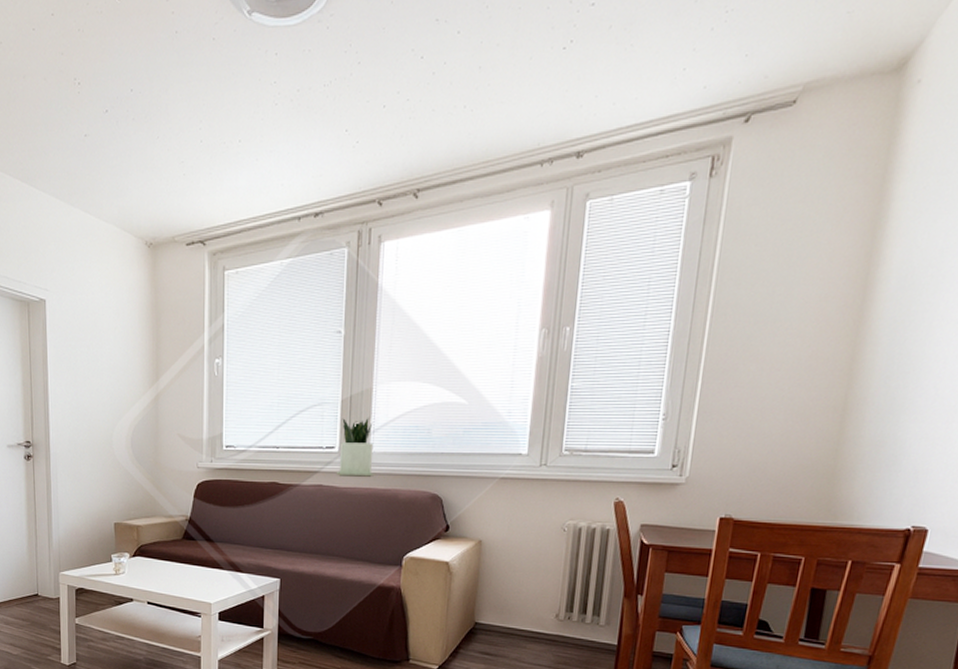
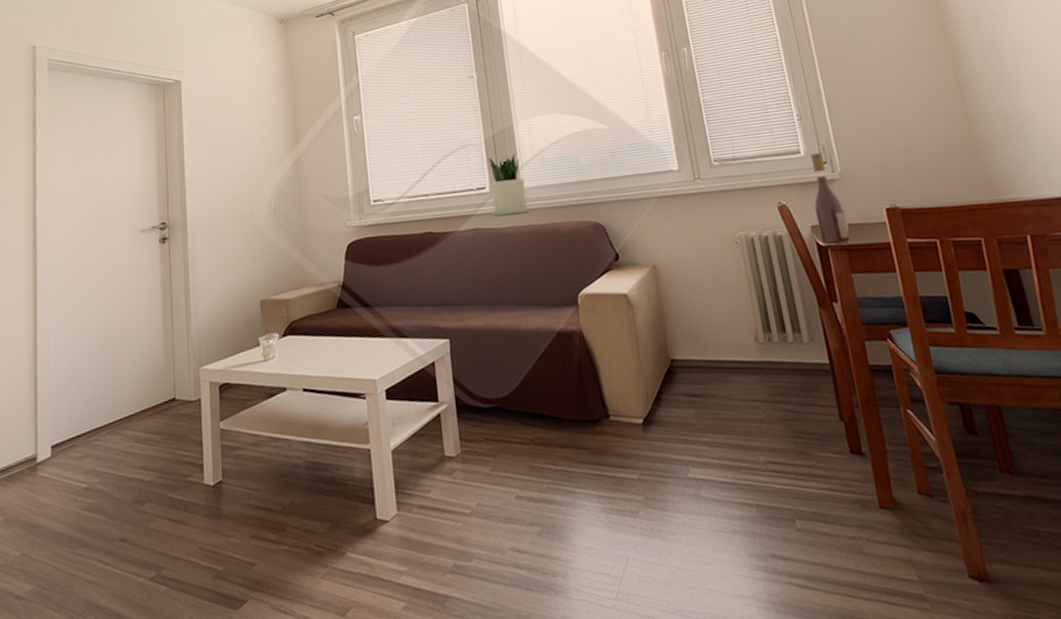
wine bottle: none [646,455,679,543] -> present [810,153,851,244]

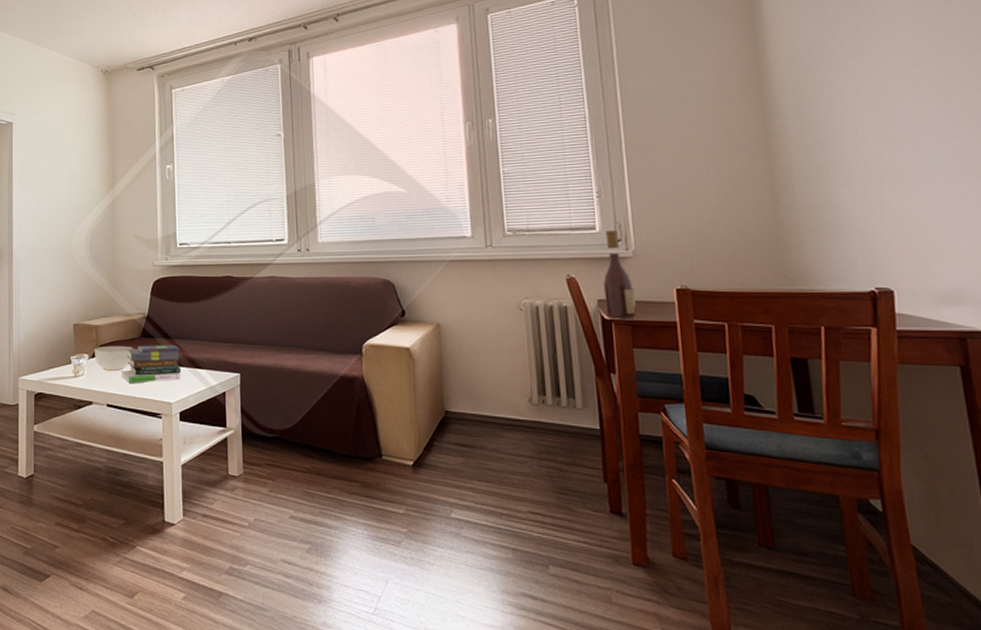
bowl: none [285,319,330,350] -> present [94,345,134,371]
books: none [316,313,385,363] -> present [120,344,182,384]
planter: present [488,153,532,217] -> none [287,209,326,267]

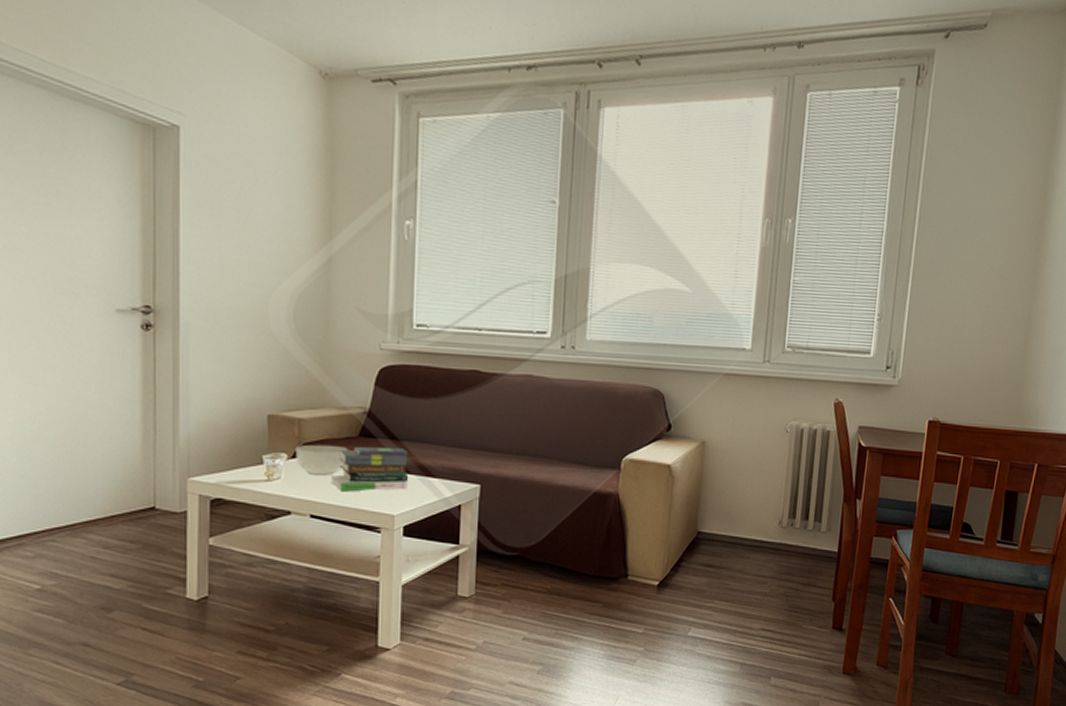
wine bottle: present [603,230,637,318] -> none [864,356,893,446]

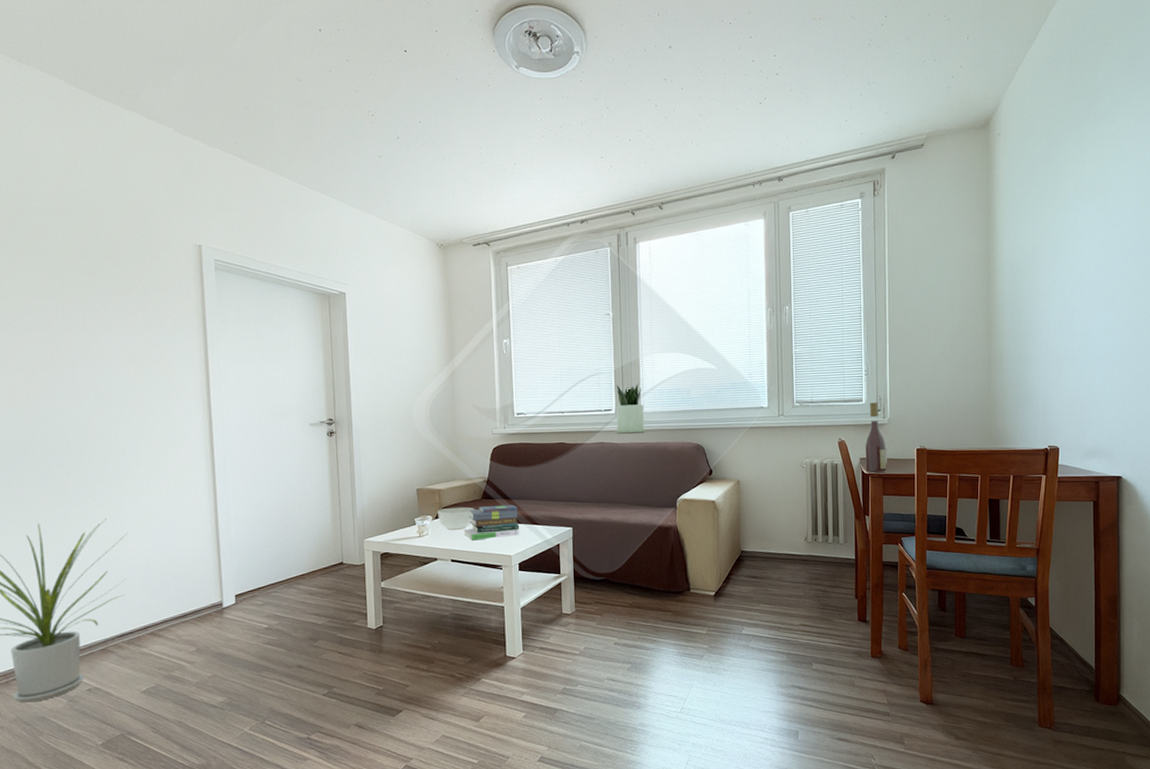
planter: none [547,300,592,368] -> present [614,383,648,434]
wine bottle: none [864,356,893,446] -> present [865,402,887,472]

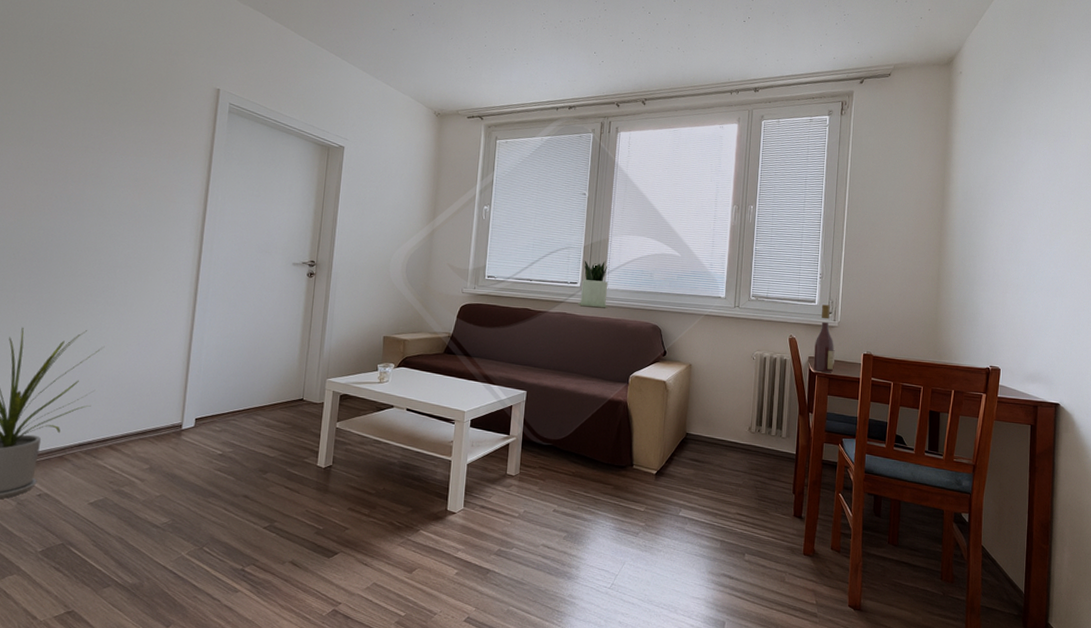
bowl: present [438,506,475,530] -> none [400,358,437,381]
books: present [463,504,520,541] -> none [422,360,477,393]

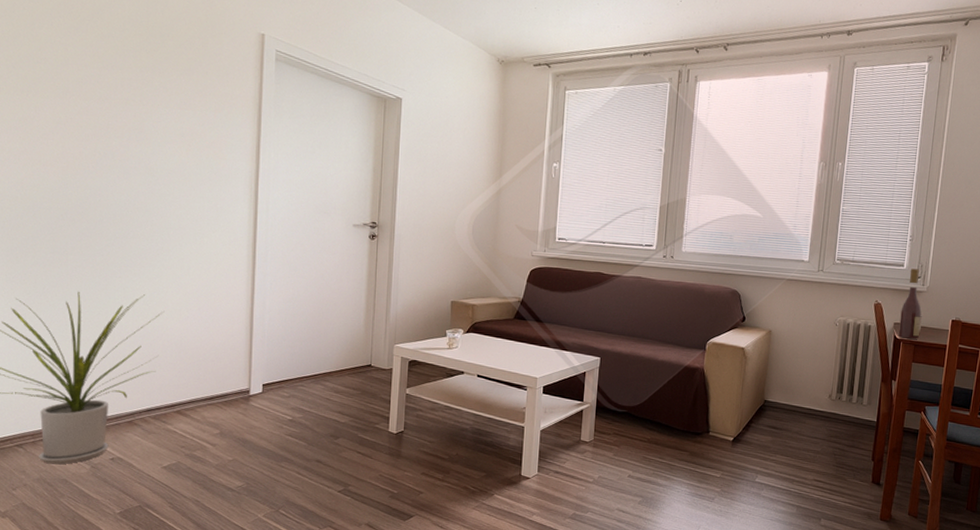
planter: present [577,260,609,309] -> none [653,221,686,272]

